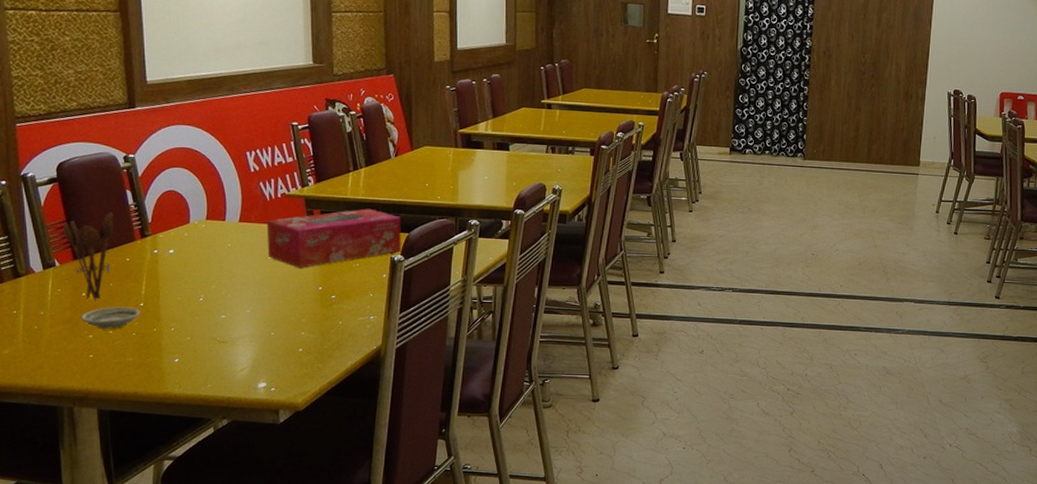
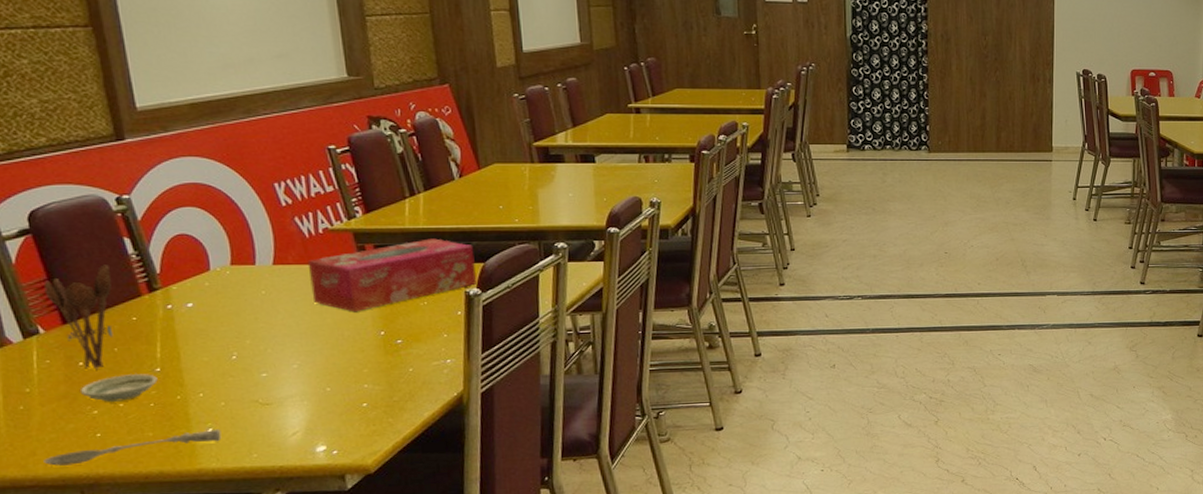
soupspoon: none [48,359,185,380] -> present [43,428,222,466]

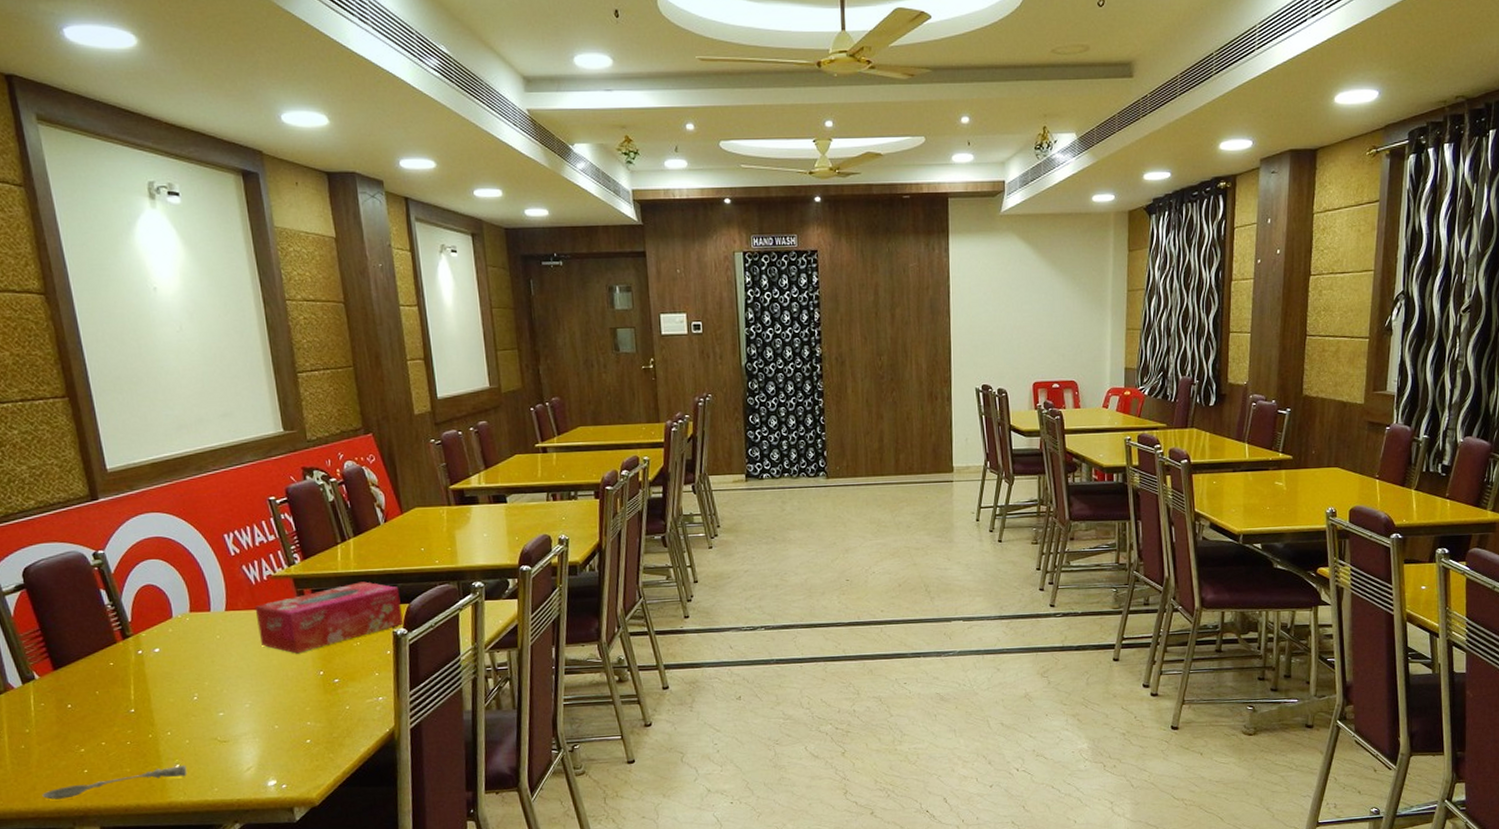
utensil holder: present [43,264,112,370] -> none [37,615,94,712]
saucer: present [79,374,158,402] -> none [69,714,133,741]

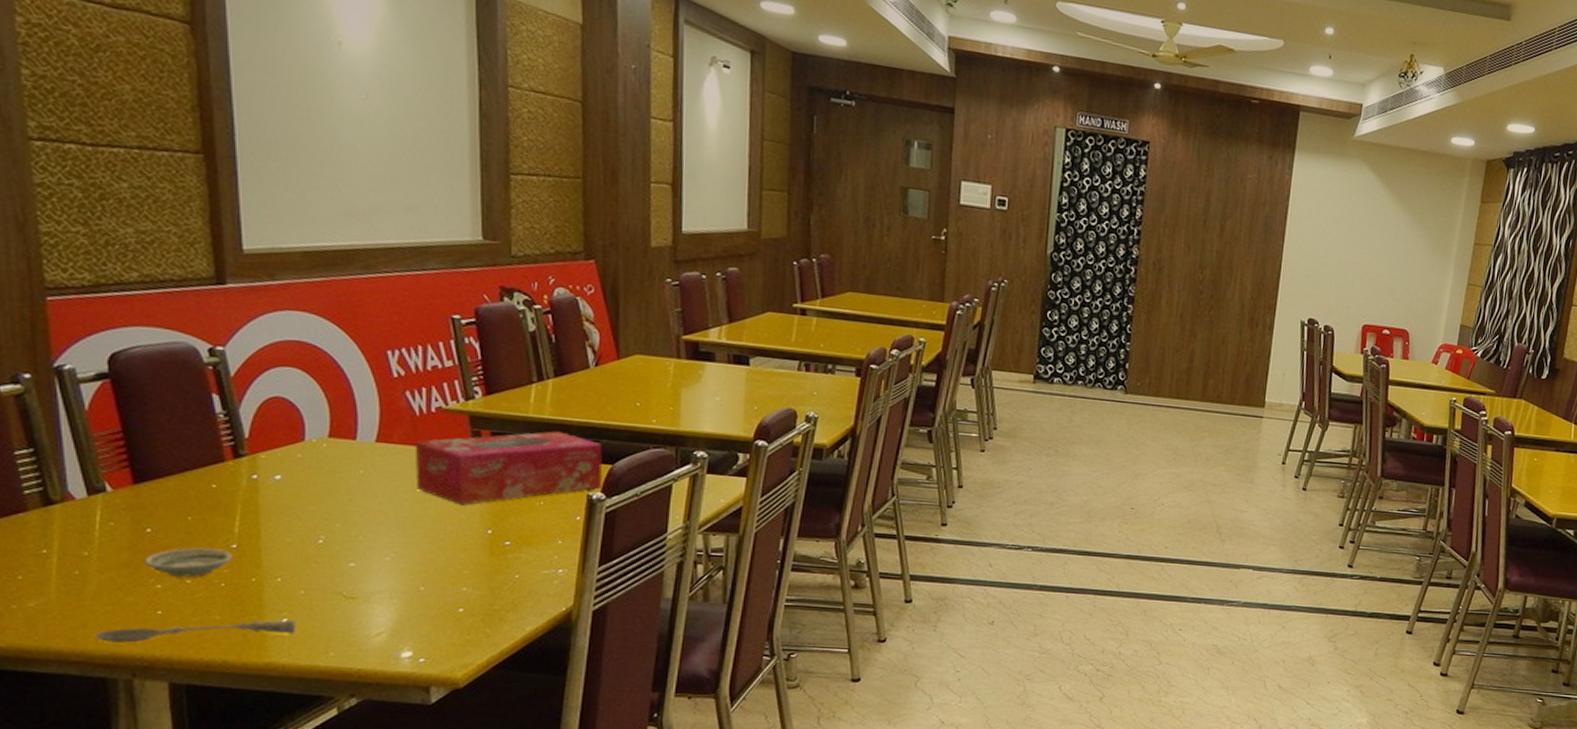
saucer: none [69,714,133,741] -> present [143,547,232,578]

